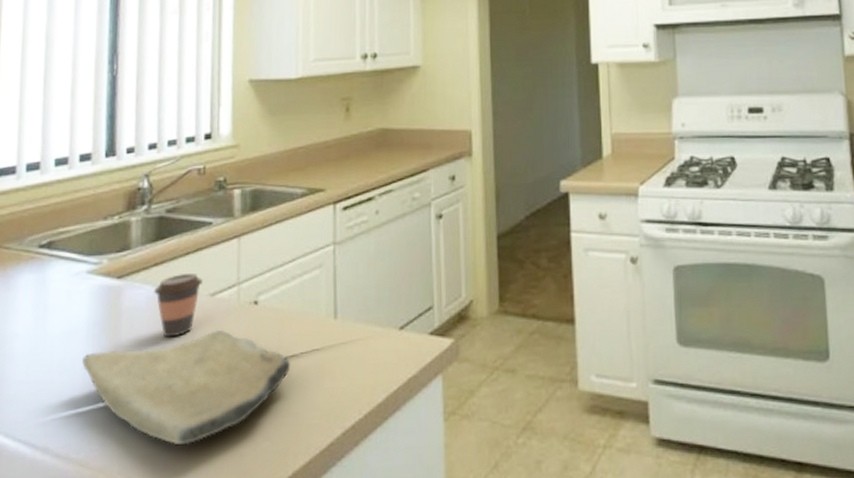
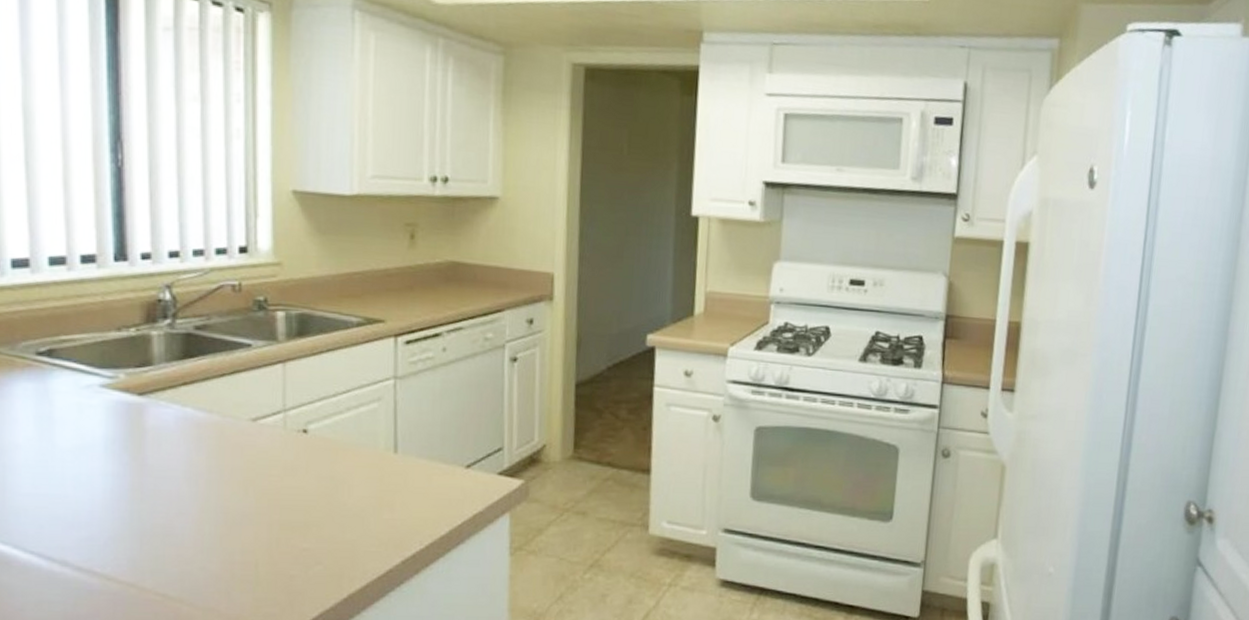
cutting board: present [82,330,291,444] -> none [102,456,346,564]
coffee cup: present [154,274,203,338] -> none [184,396,242,460]

